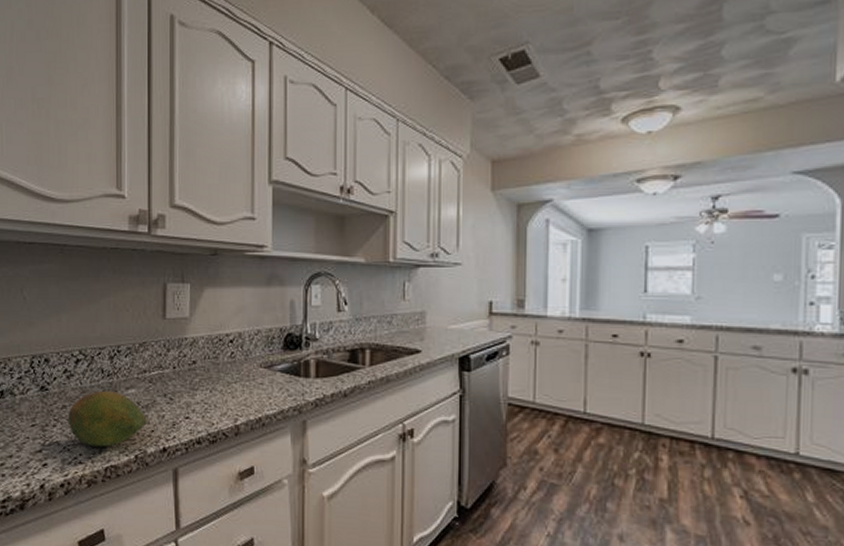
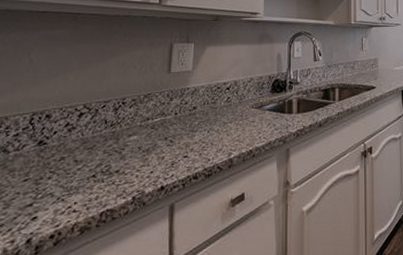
fruit: present [68,390,147,447] -> none [65,139,147,194]

